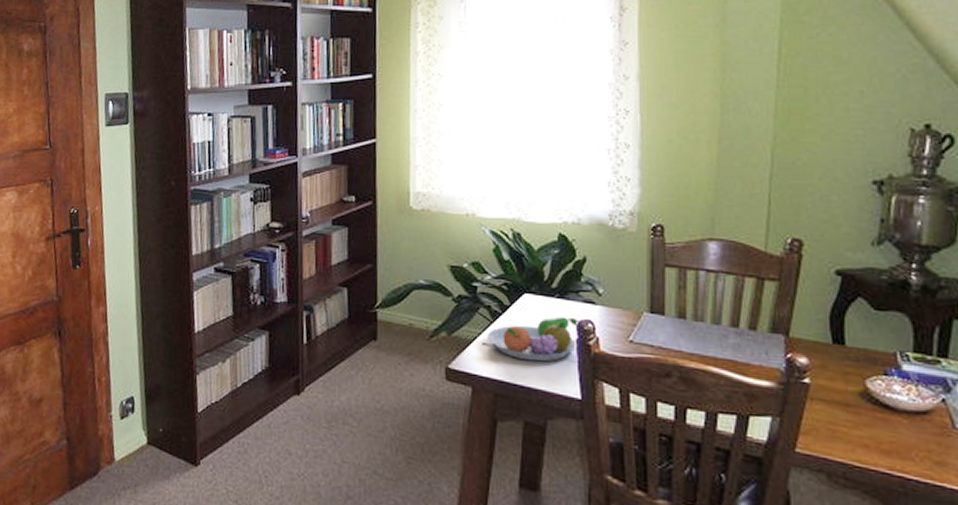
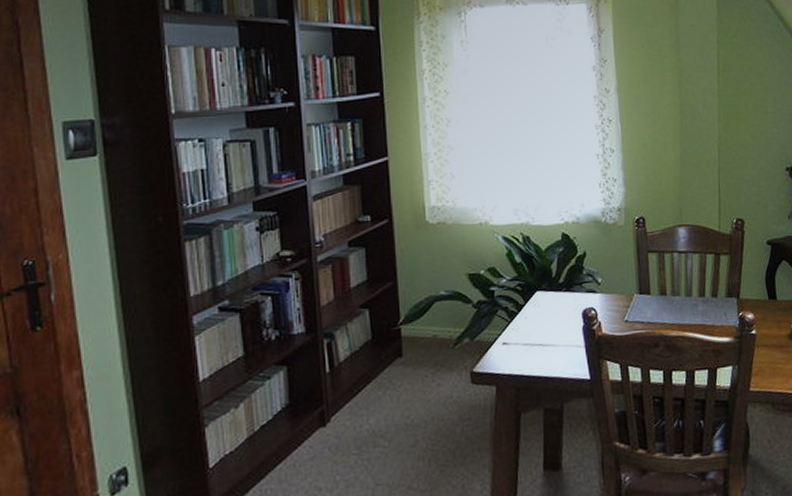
fruit bowl: present [488,316,580,362] -> none [507,307,584,353]

